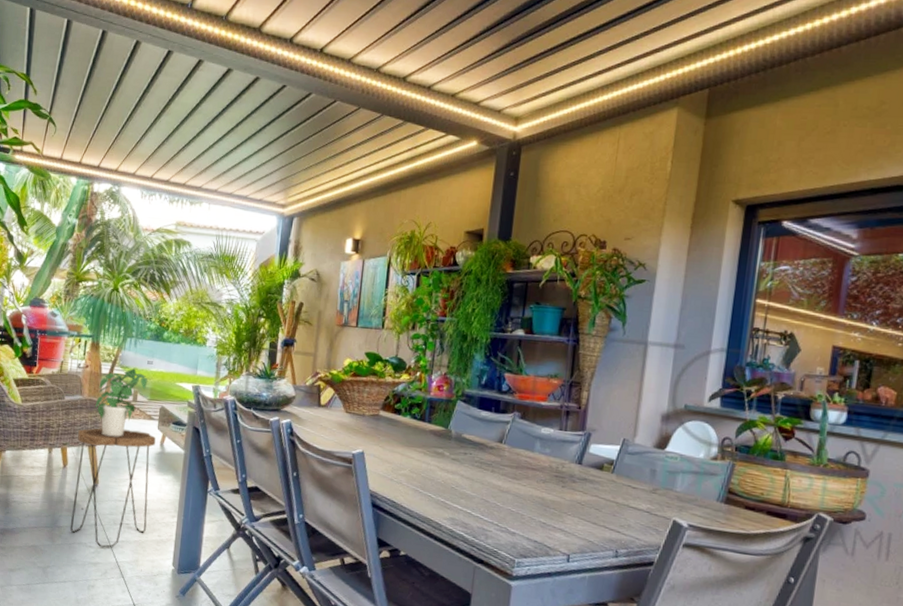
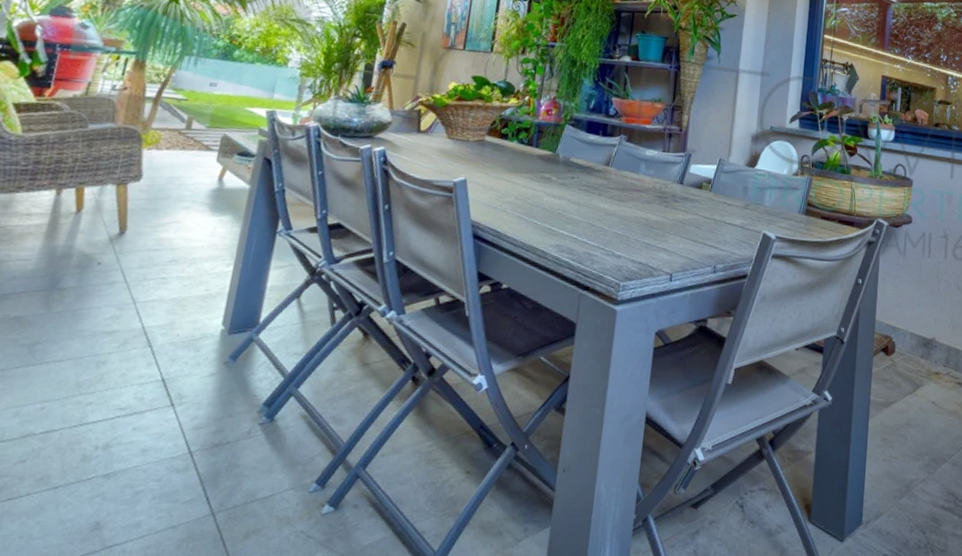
side table: present [70,428,156,548] -> none [77,162,213,311]
potted plant: present [95,368,148,437] -> none [131,91,209,172]

